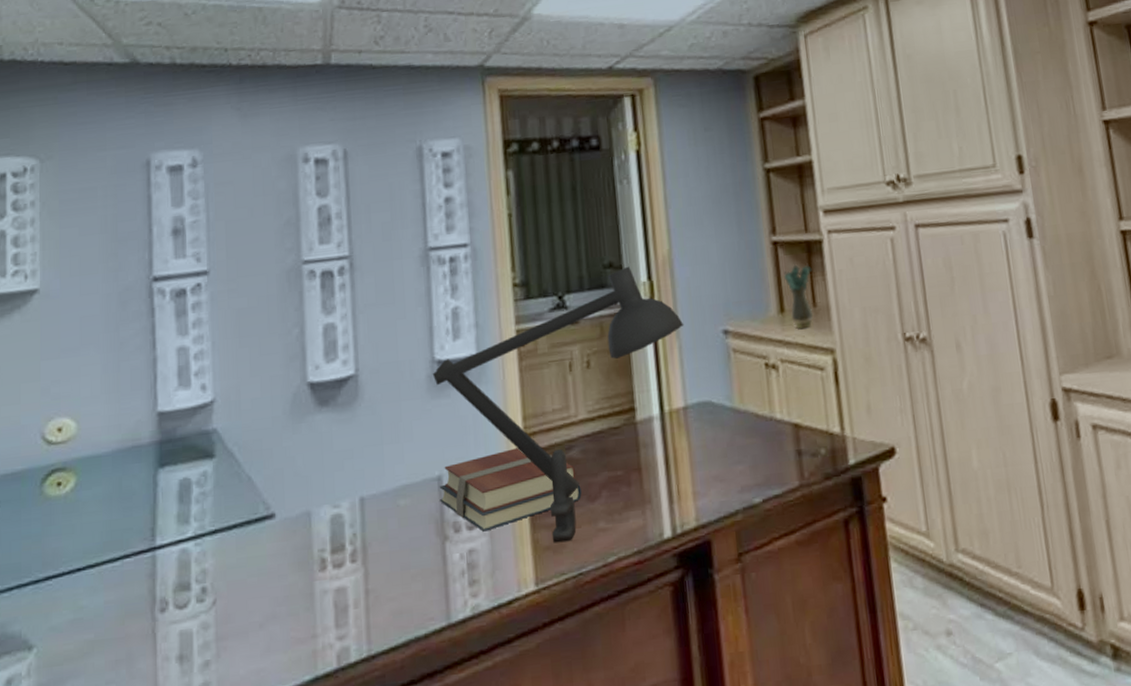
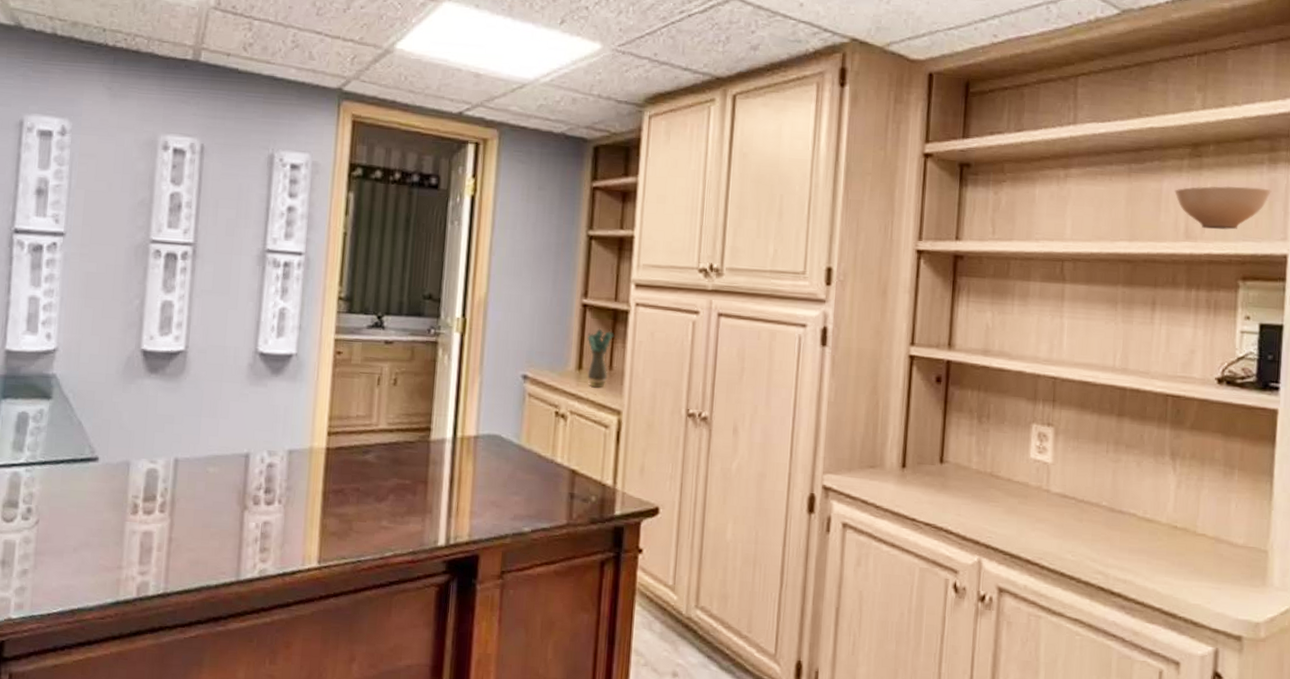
desk lamp: present [432,266,684,542] -> none [253,301,488,531]
books: present [439,448,582,532] -> none [245,442,371,509]

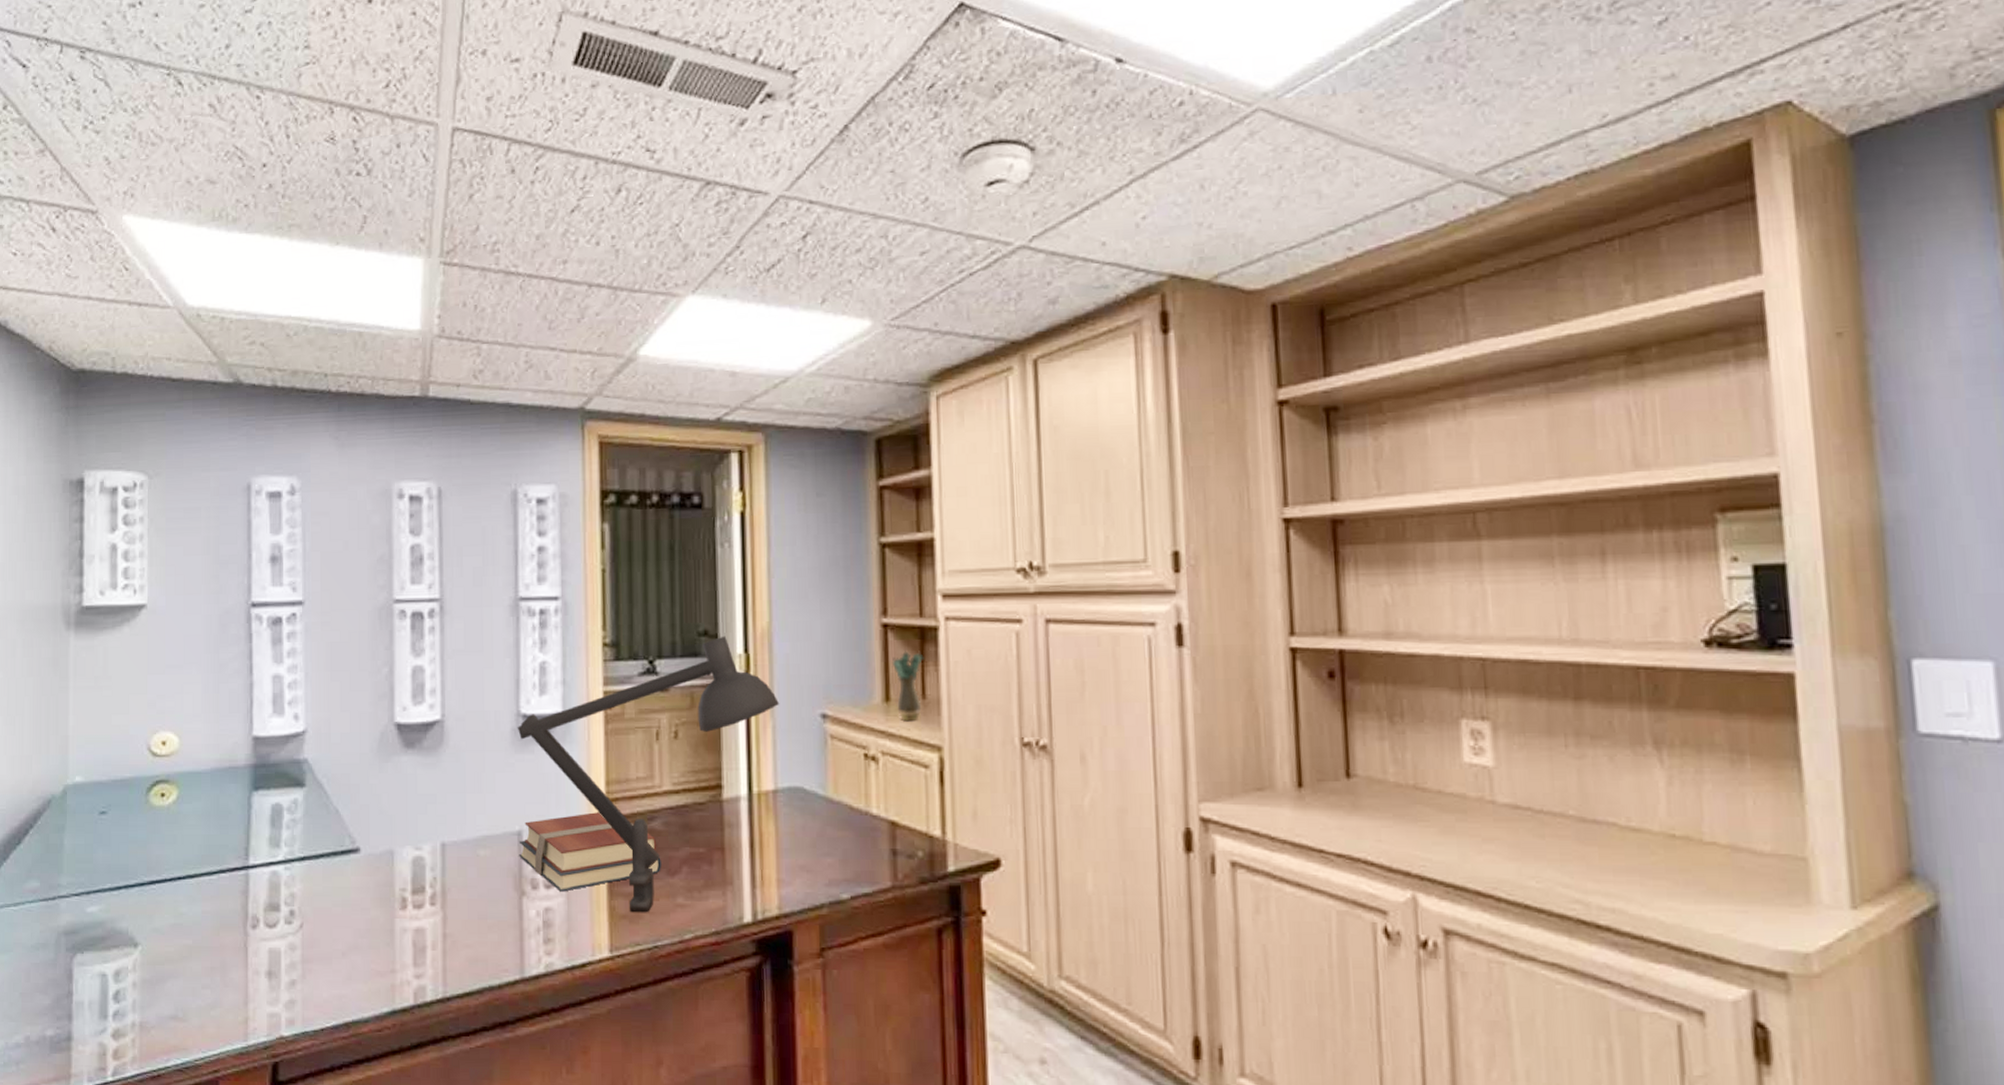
books: none [245,442,371,509] -> present [519,812,661,892]
desk lamp: none [253,301,488,531] -> present [517,636,780,912]
bowl: present [1174,185,1271,230] -> none [1611,392,1744,453]

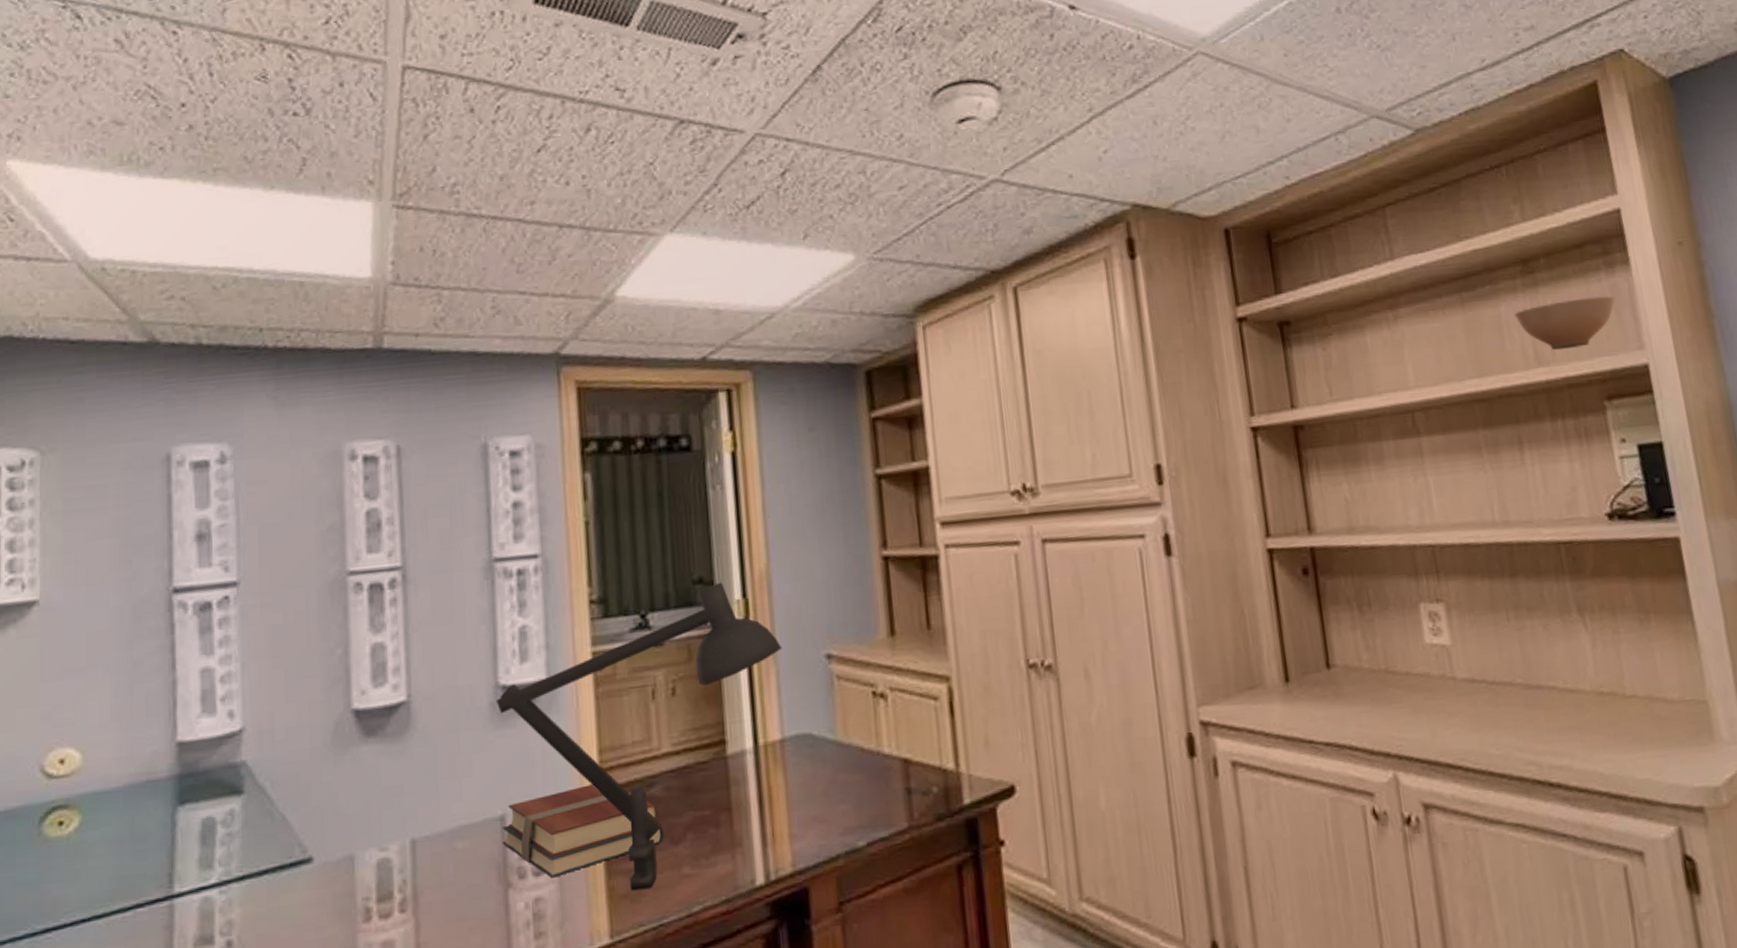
vase: present [891,649,924,722] -> none [894,581,928,655]
bowl: none [1611,392,1744,453] -> present [1514,296,1615,351]

